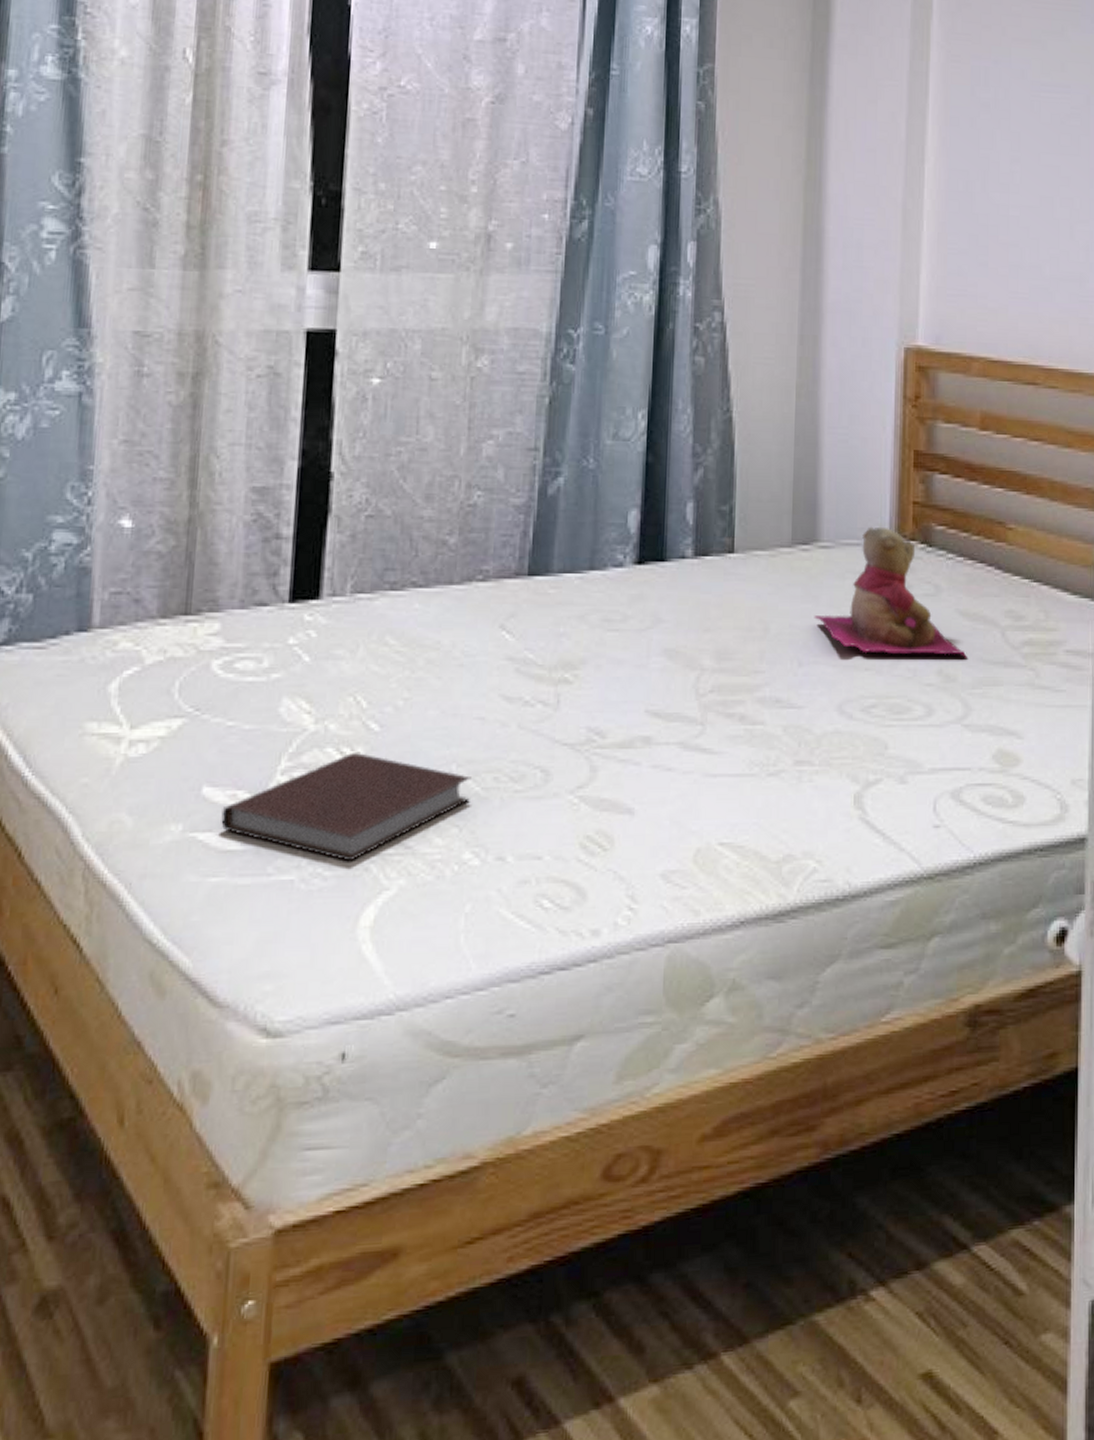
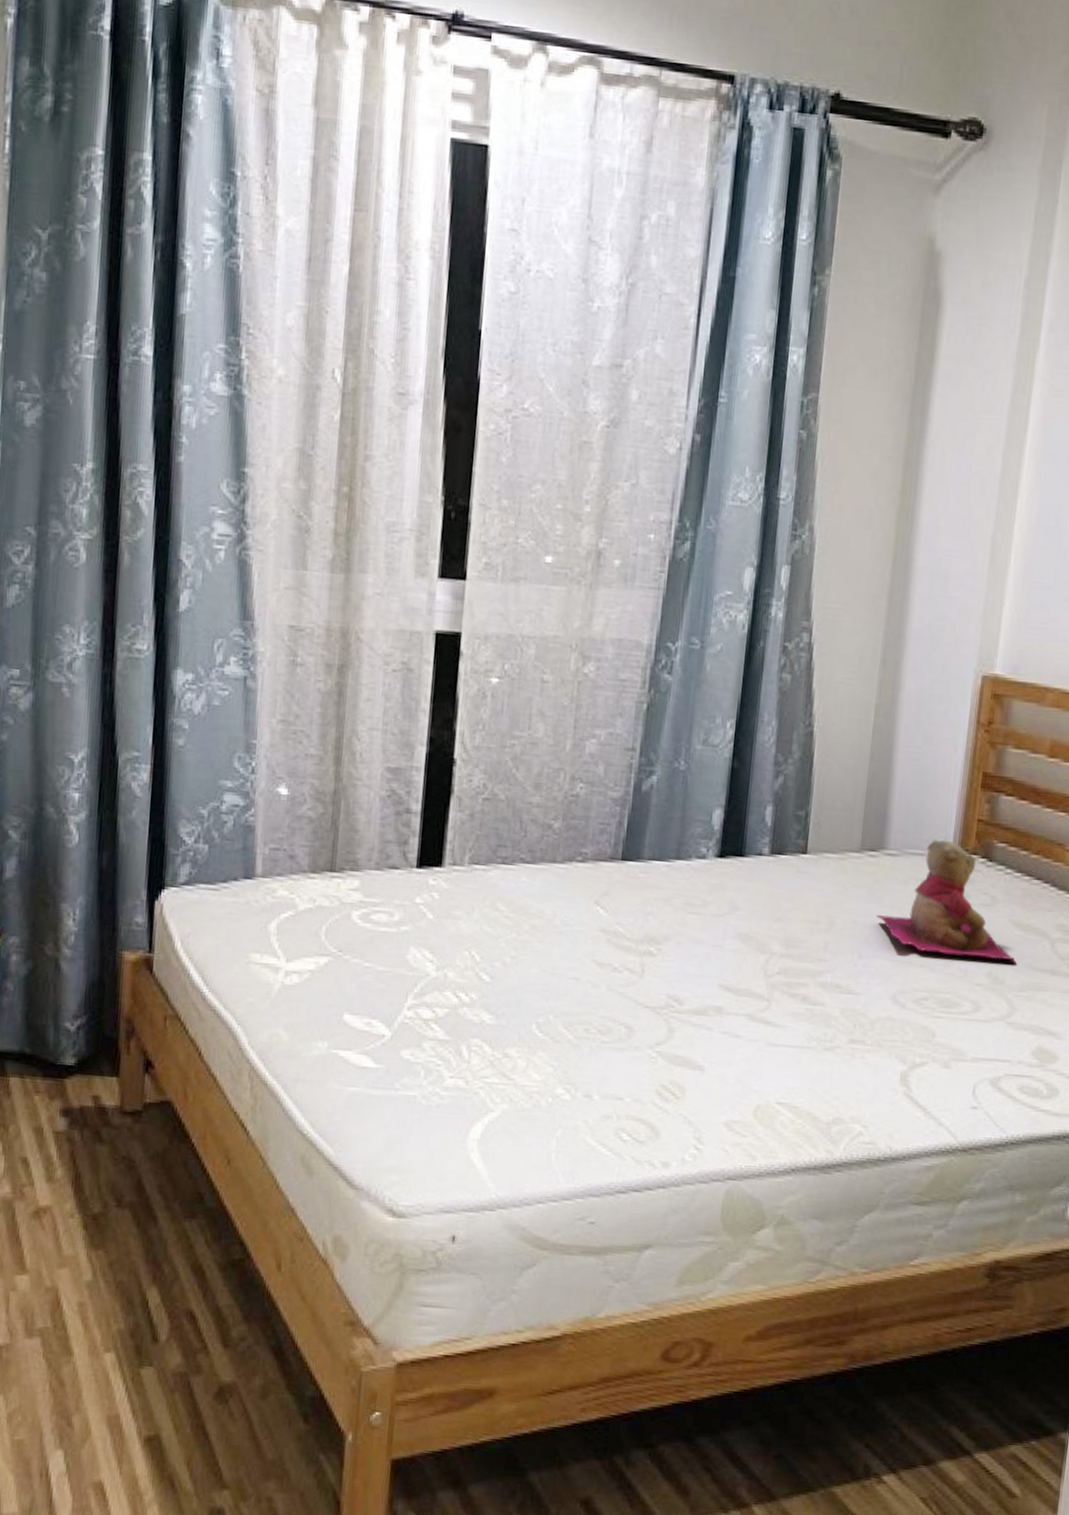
notebook: present [221,753,471,862] -> none [358,997,566,1086]

